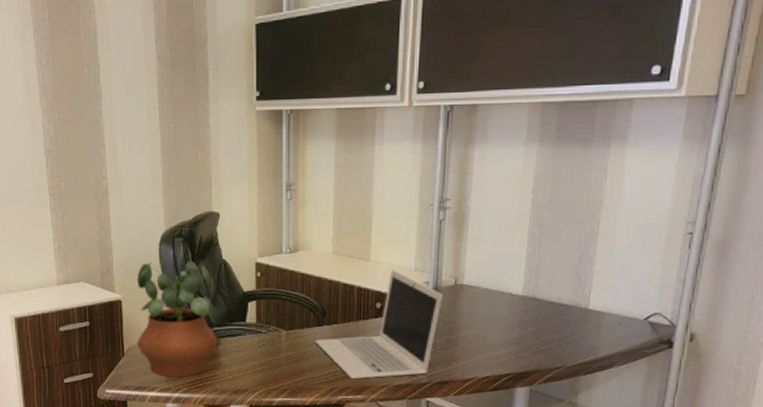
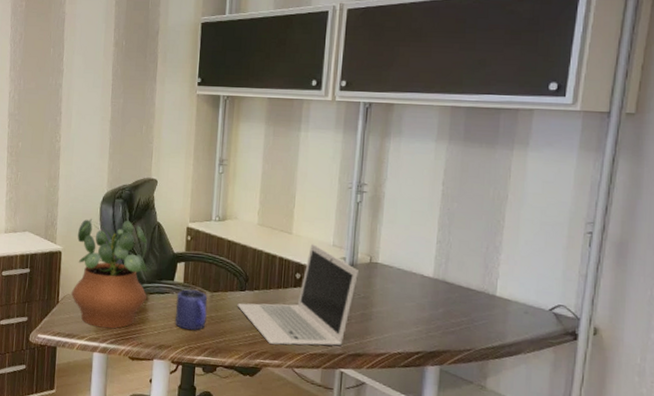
mug: none [249,328,283,372] -> present [174,289,208,331]

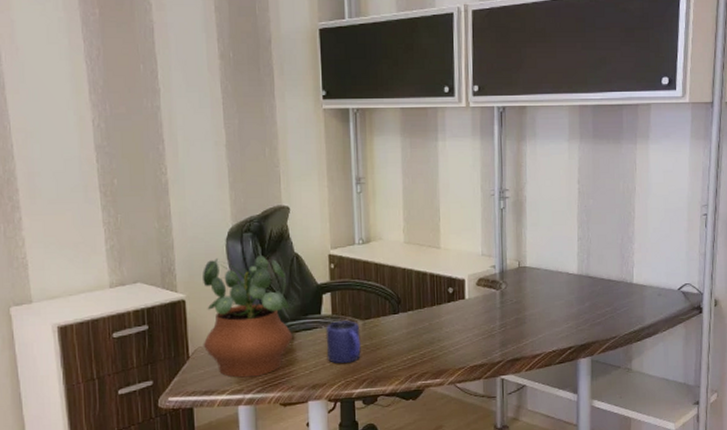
laptop: present [237,244,359,346] -> none [392,256,509,364]

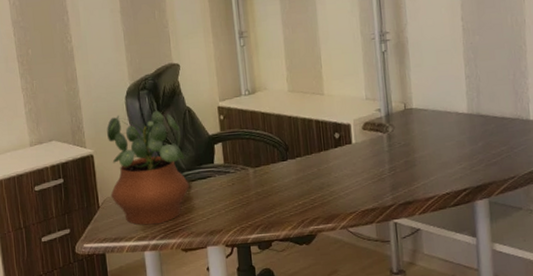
mug: present [325,319,361,364] -> none [219,168,254,211]

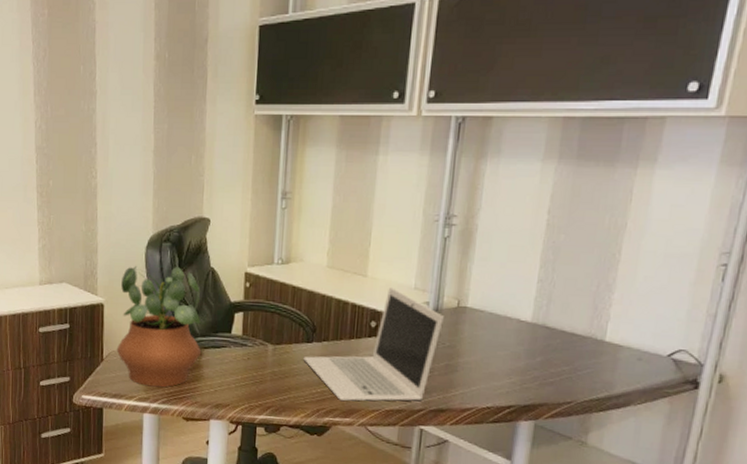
laptop: none [282,101,396,210] -> present [303,287,444,402]

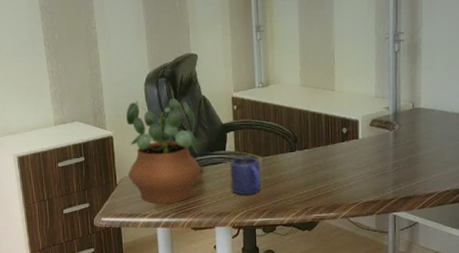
mug: none [233,342,270,388] -> present [229,156,261,196]
laptop: present [303,287,444,402] -> none [289,98,402,199]

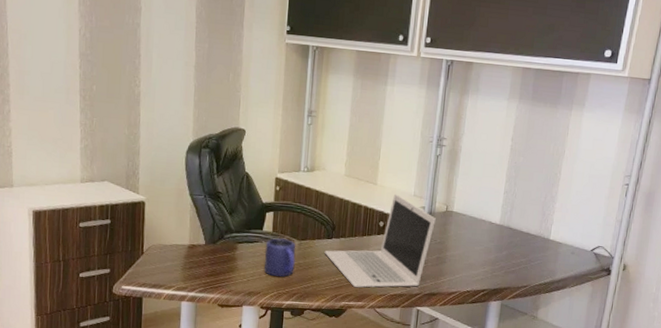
potted plant: present [126,98,202,204] -> none [156,168,236,278]
laptop: none [289,98,402,199] -> present [324,194,436,288]

